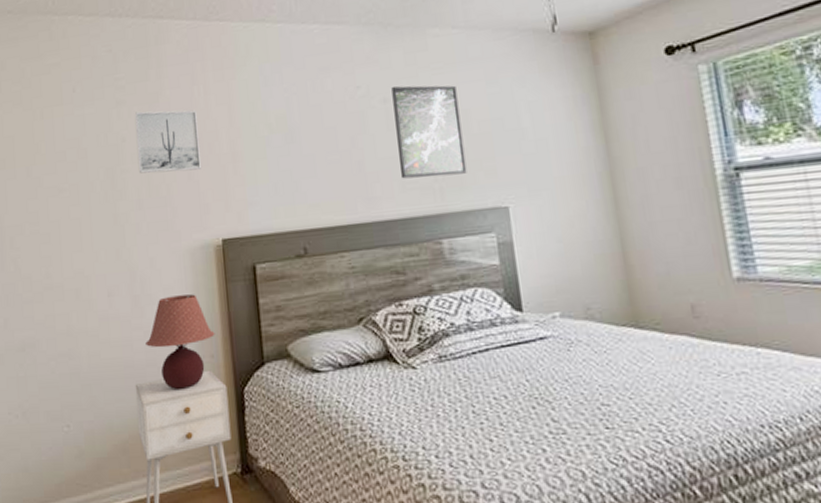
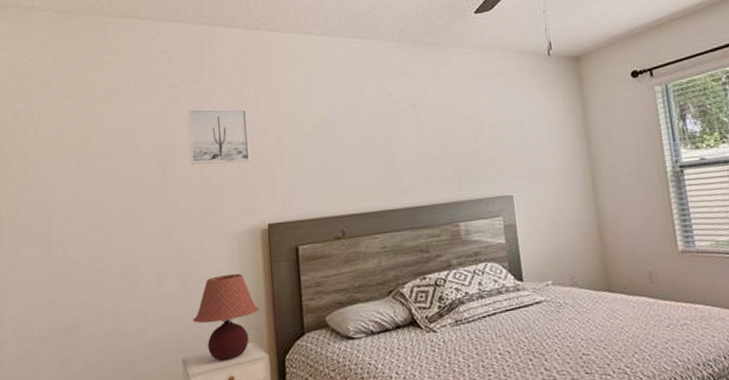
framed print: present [391,85,467,179] -> none [419,94,480,172]

